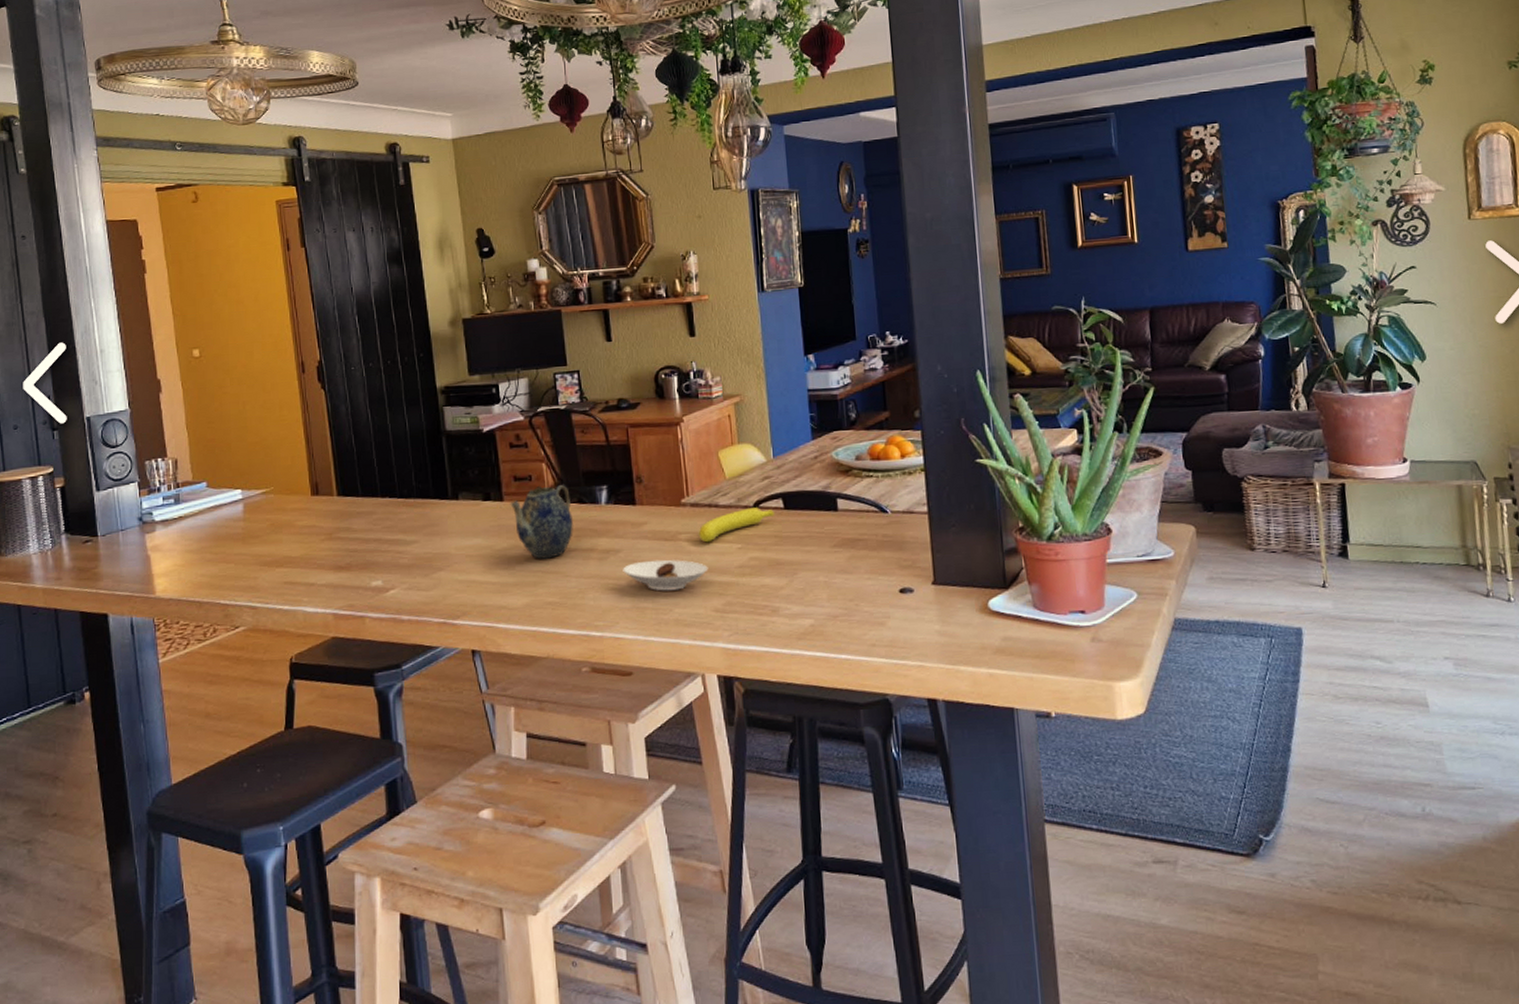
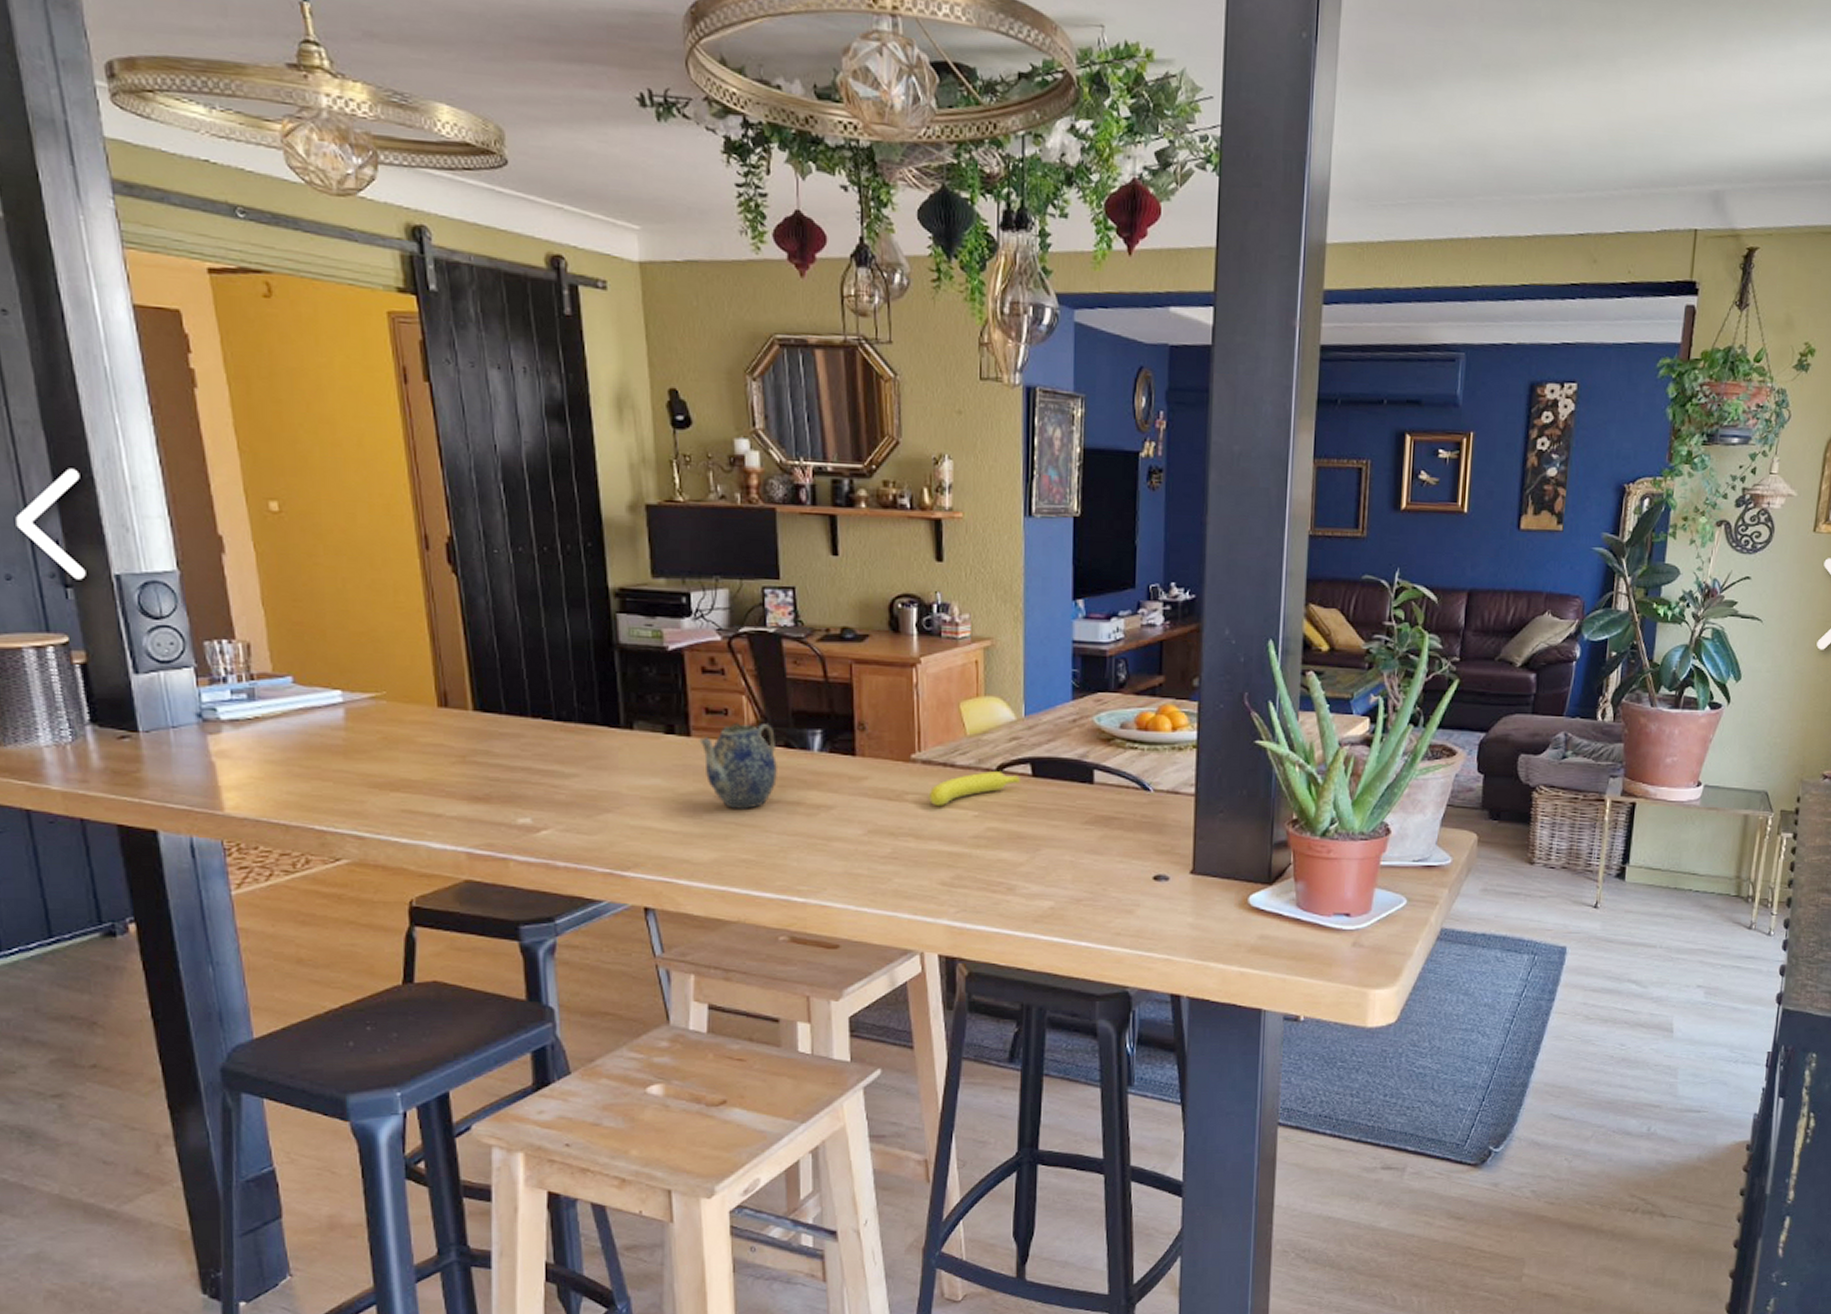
saucer: present [623,559,708,591] -> none [835,821,937,858]

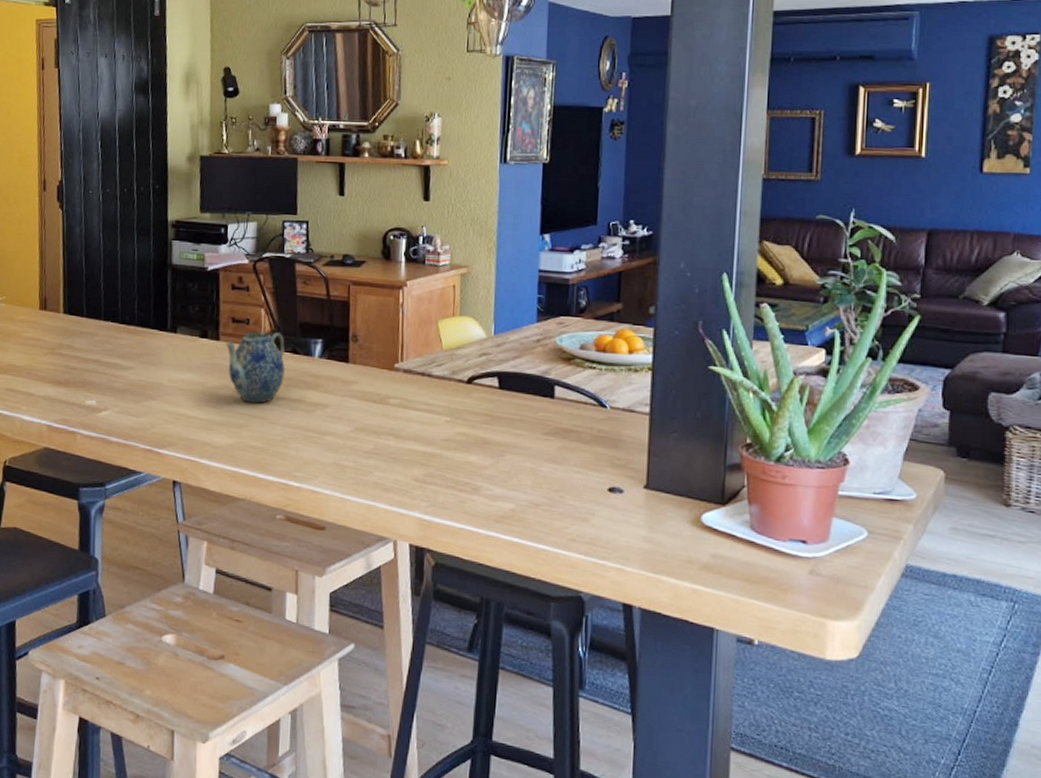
banana: present [928,771,1020,807] -> none [407,382,488,411]

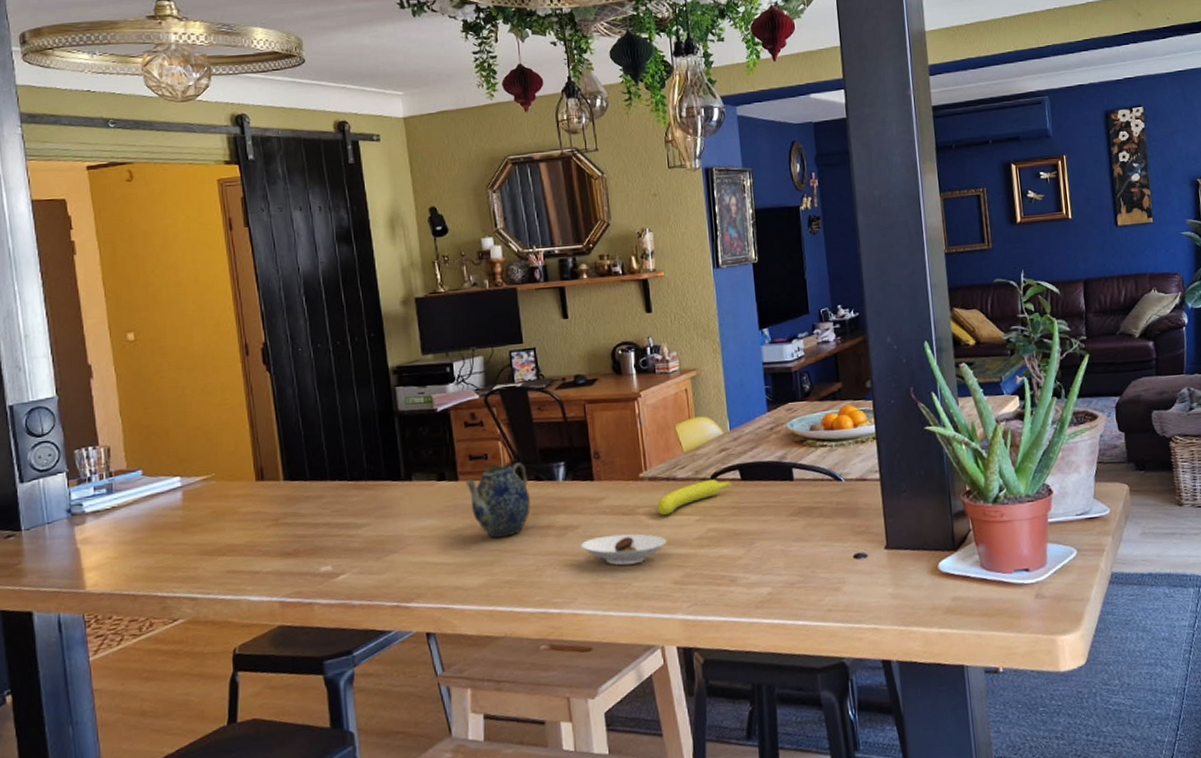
saucer: none [328,419,414,454] -> present [581,534,667,566]
banana: none [407,382,488,411] -> present [656,479,732,516]

